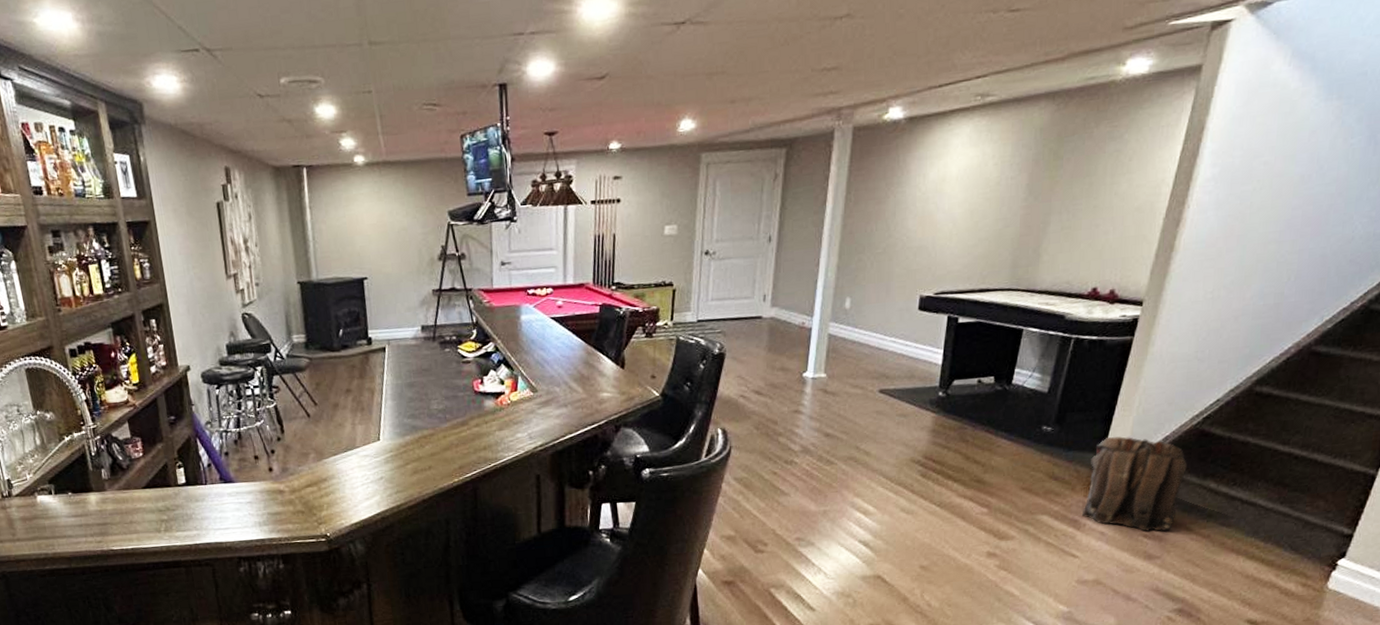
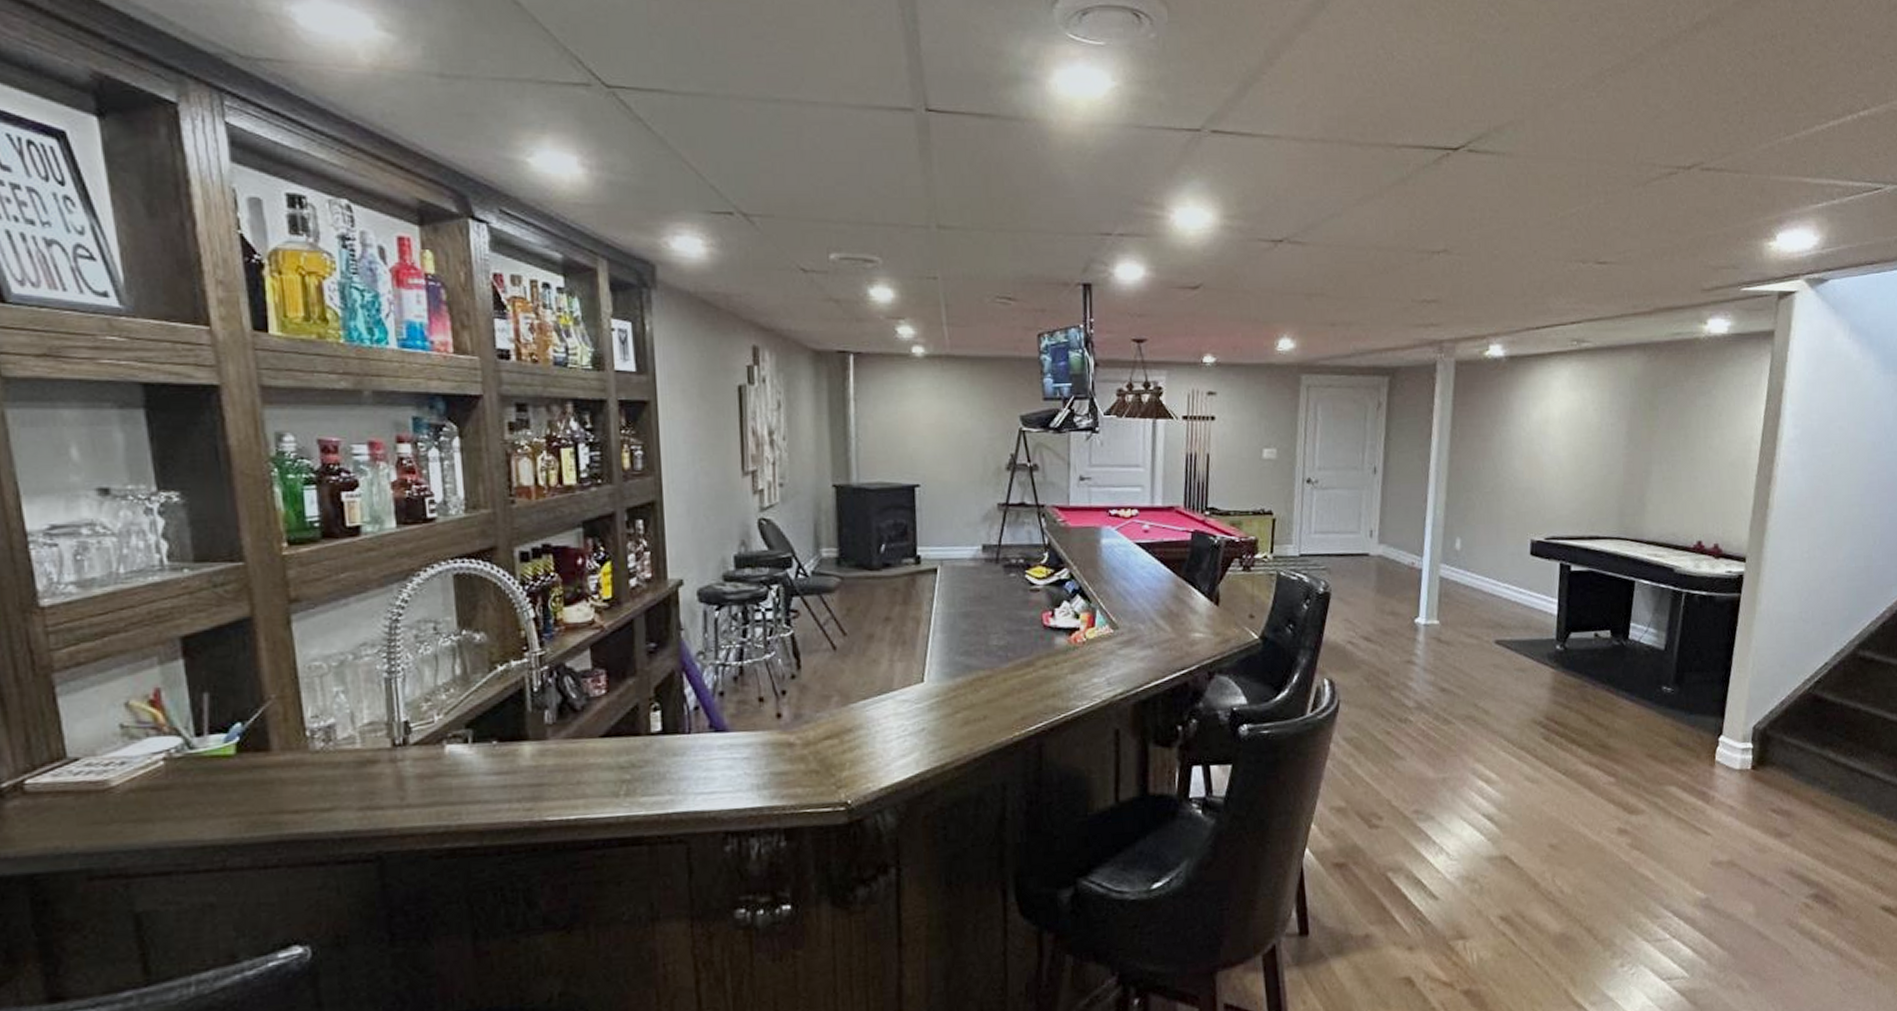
backpack: present [1081,436,1188,531] -> none [1709,700,1806,806]

